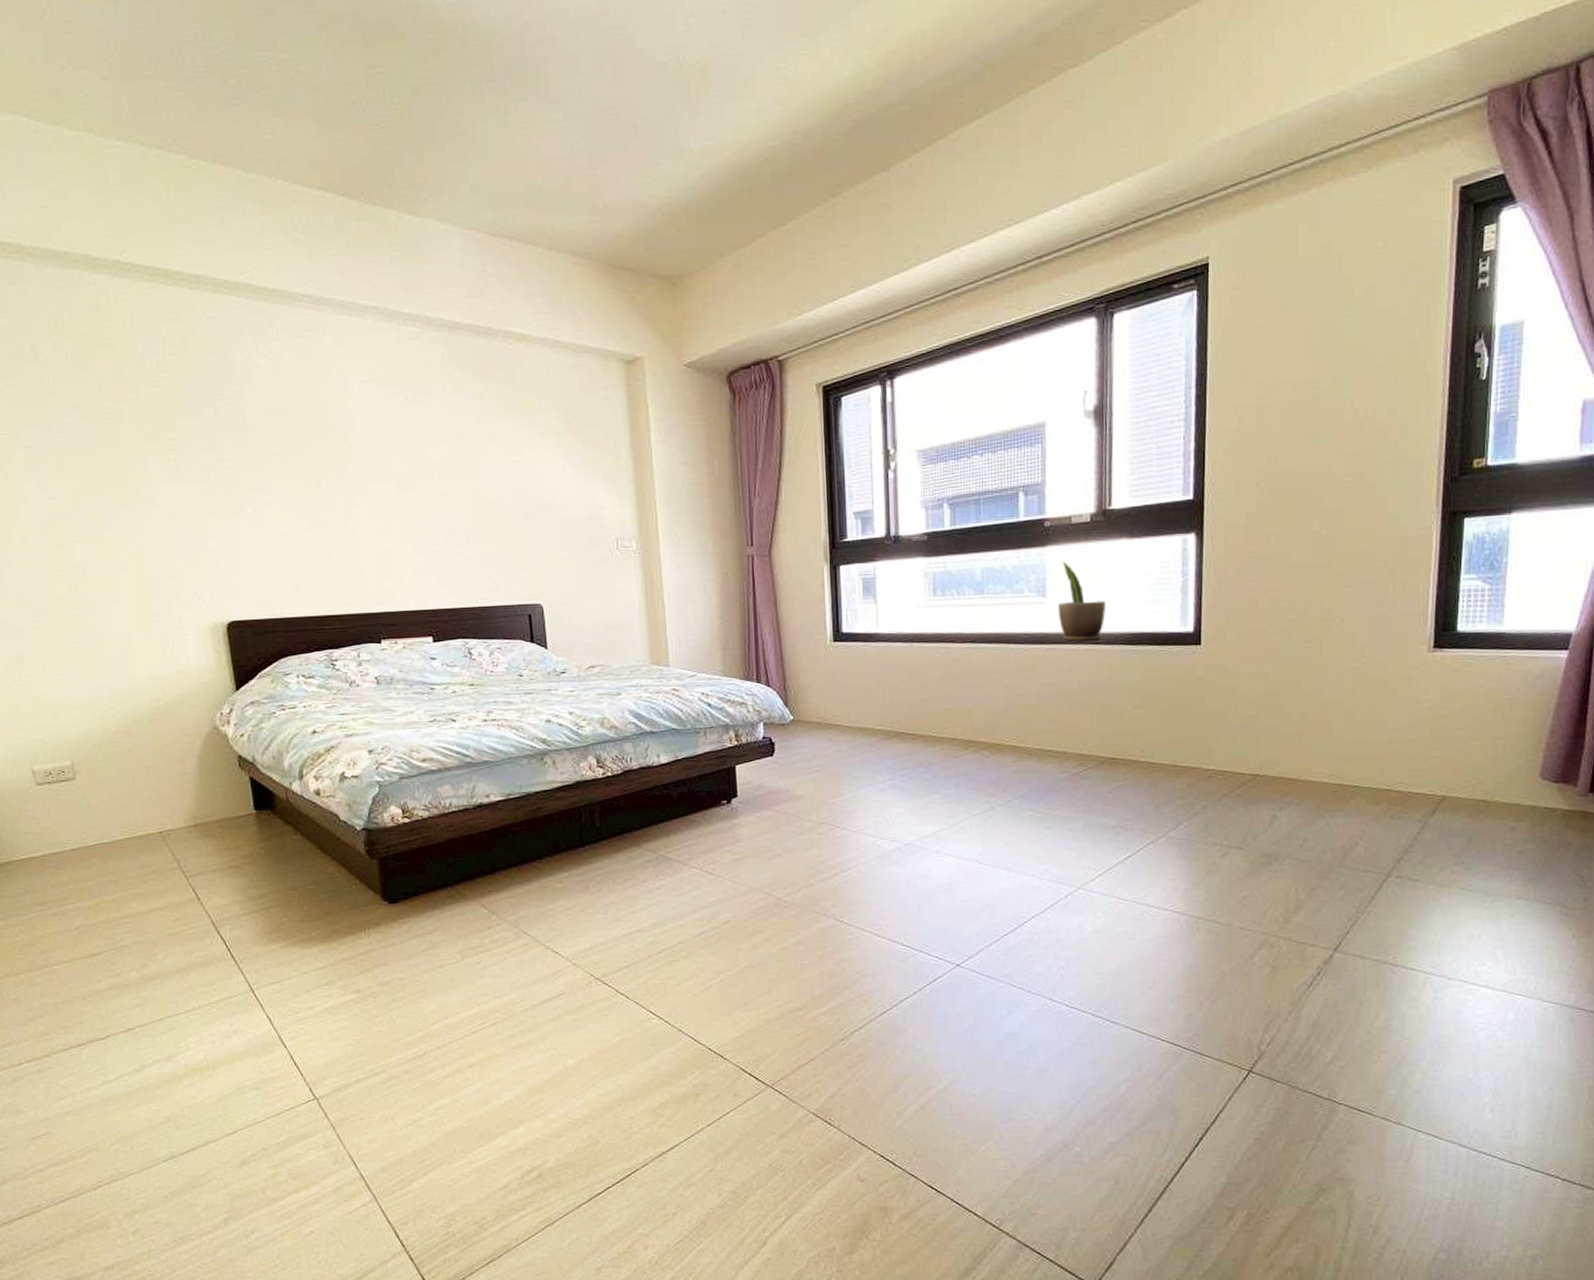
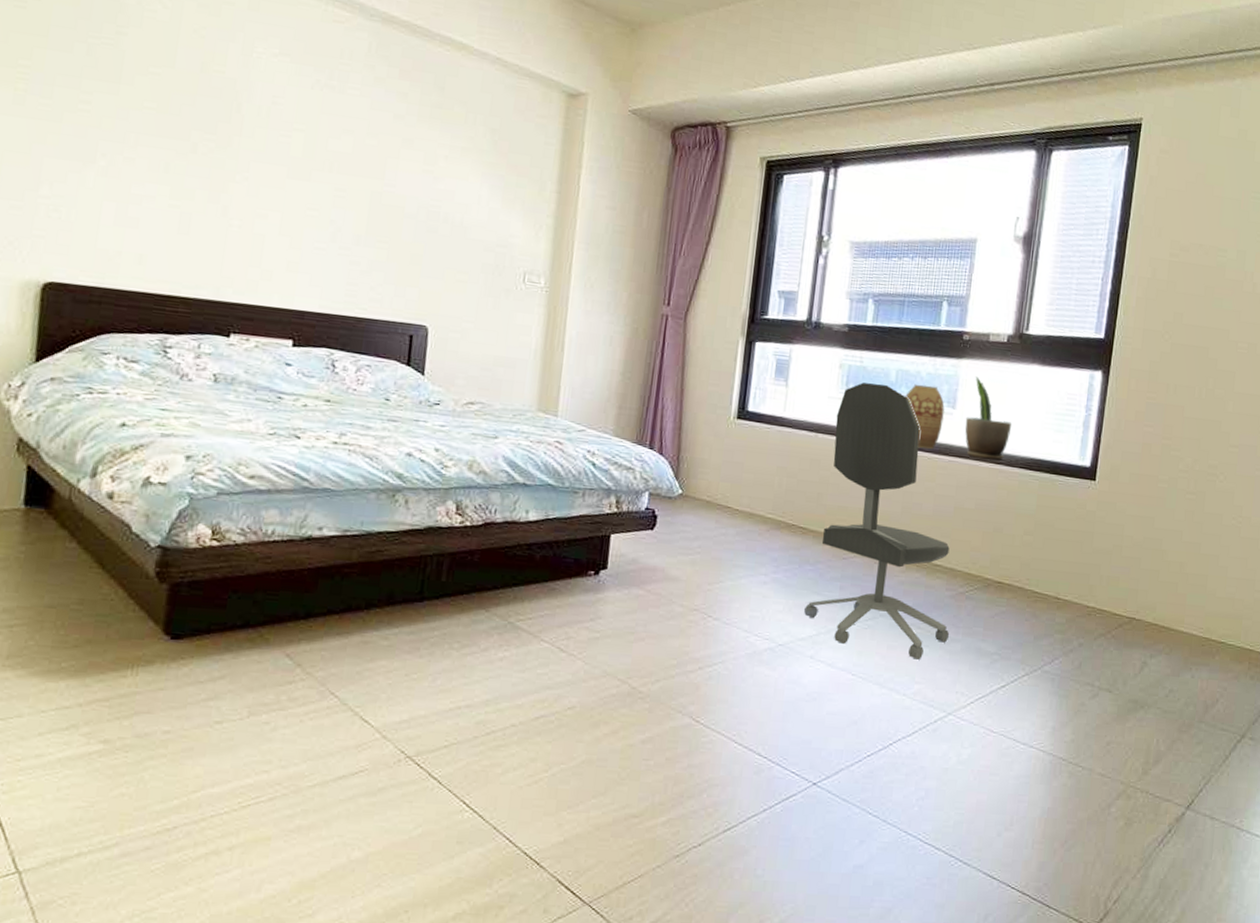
office chair: none [925,586,1068,842] -> present [804,382,950,660]
vase: none [993,578,1035,642] -> present [905,383,945,450]

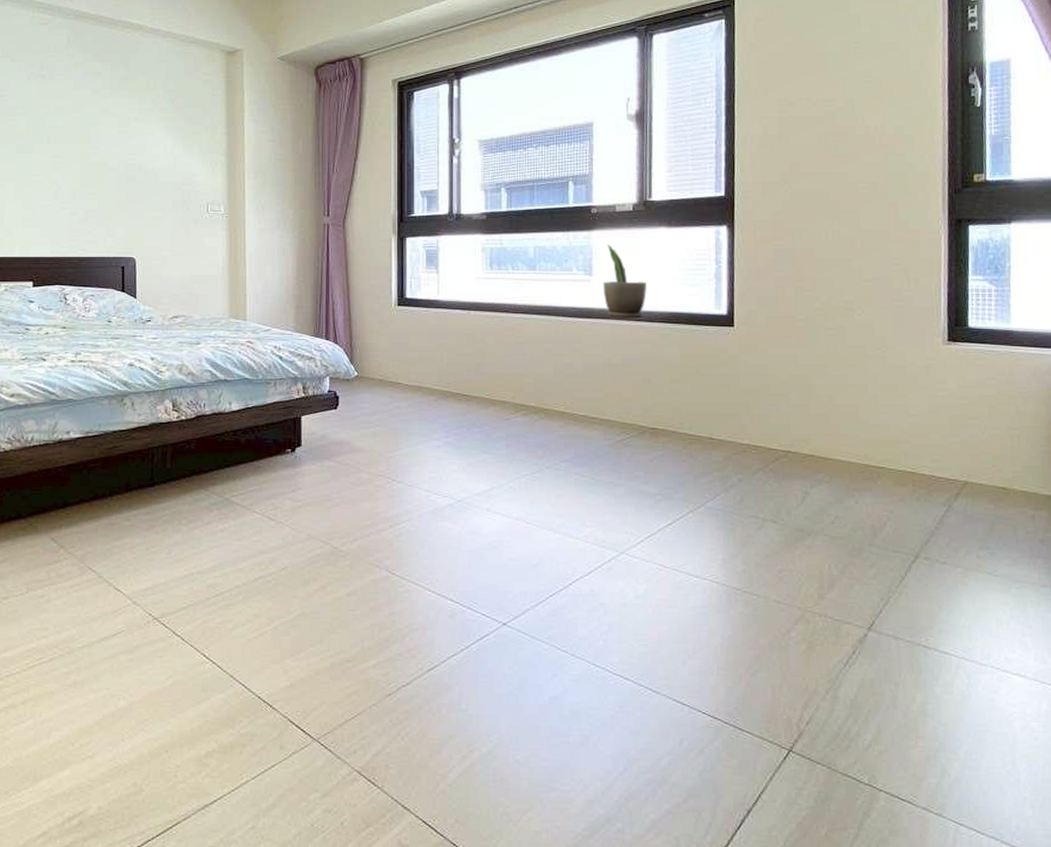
office chair: present [804,382,950,660] -> none [477,262,612,505]
vase: present [905,383,945,450] -> none [545,257,582,315]

